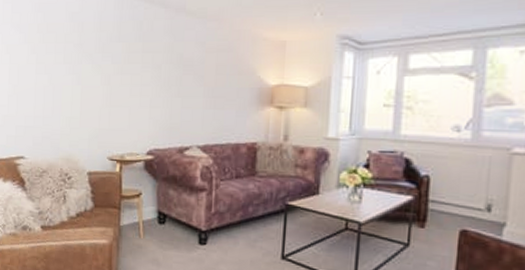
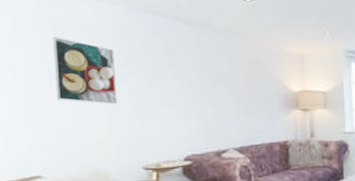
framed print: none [41,23,92,92] -> present [53,37,117,105]

